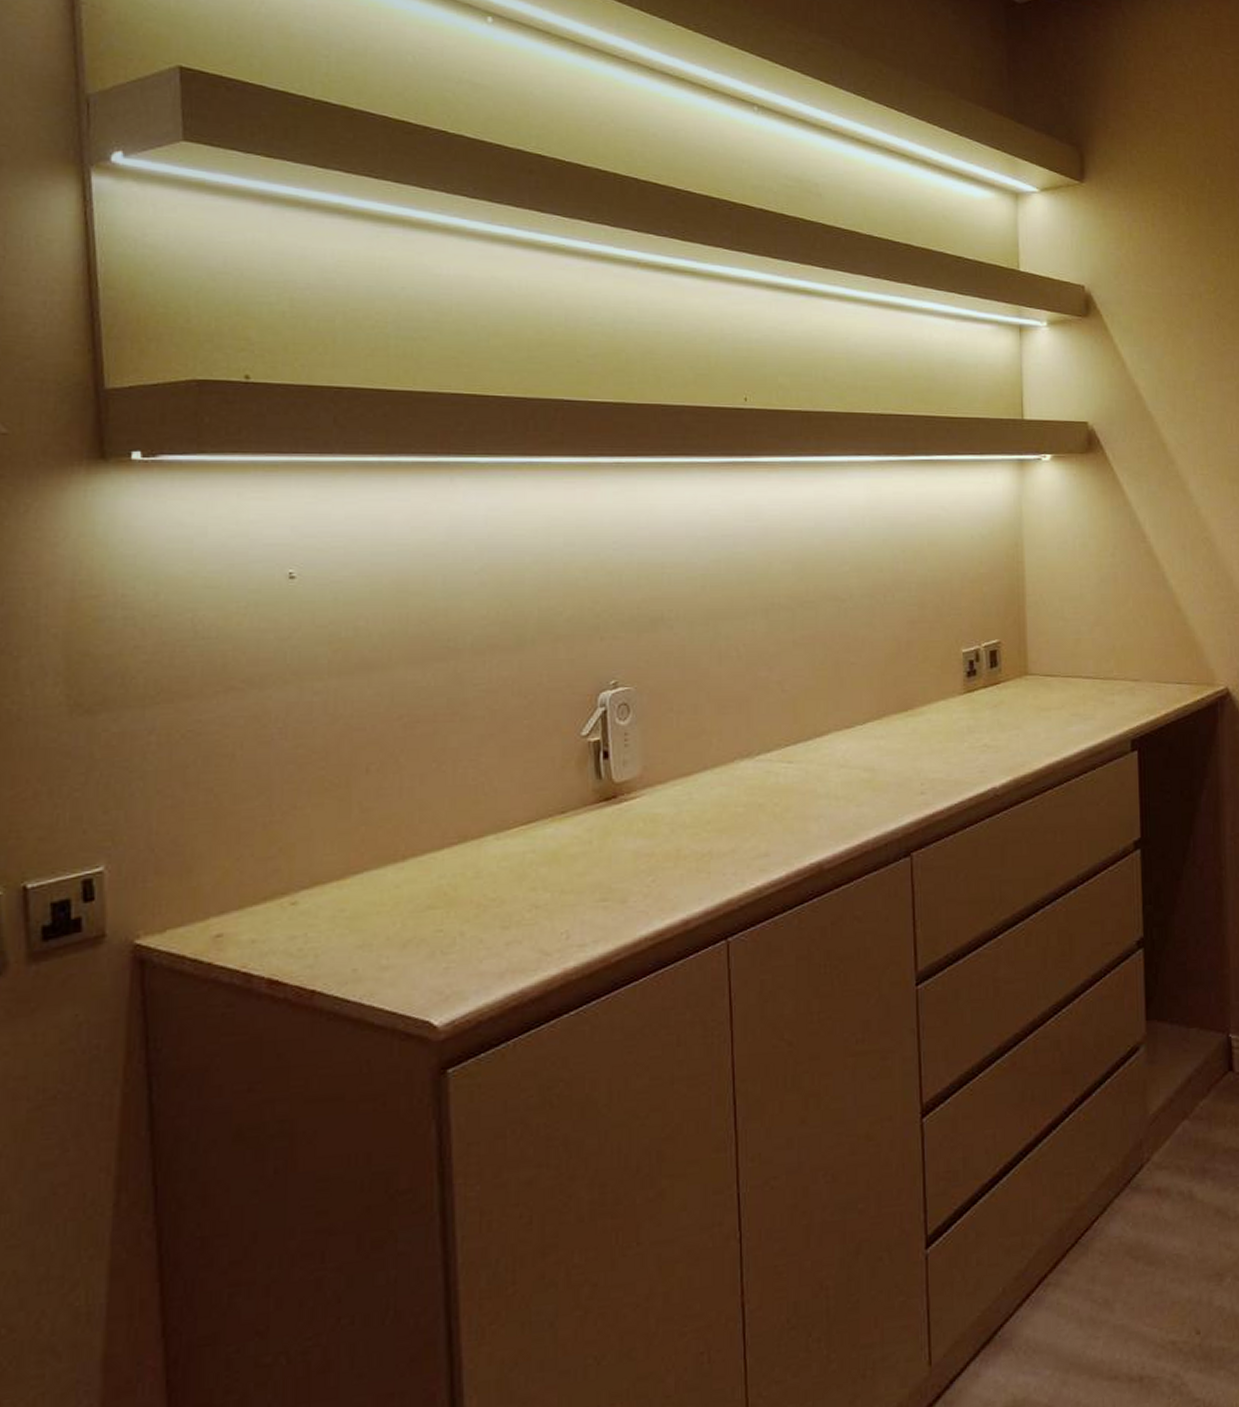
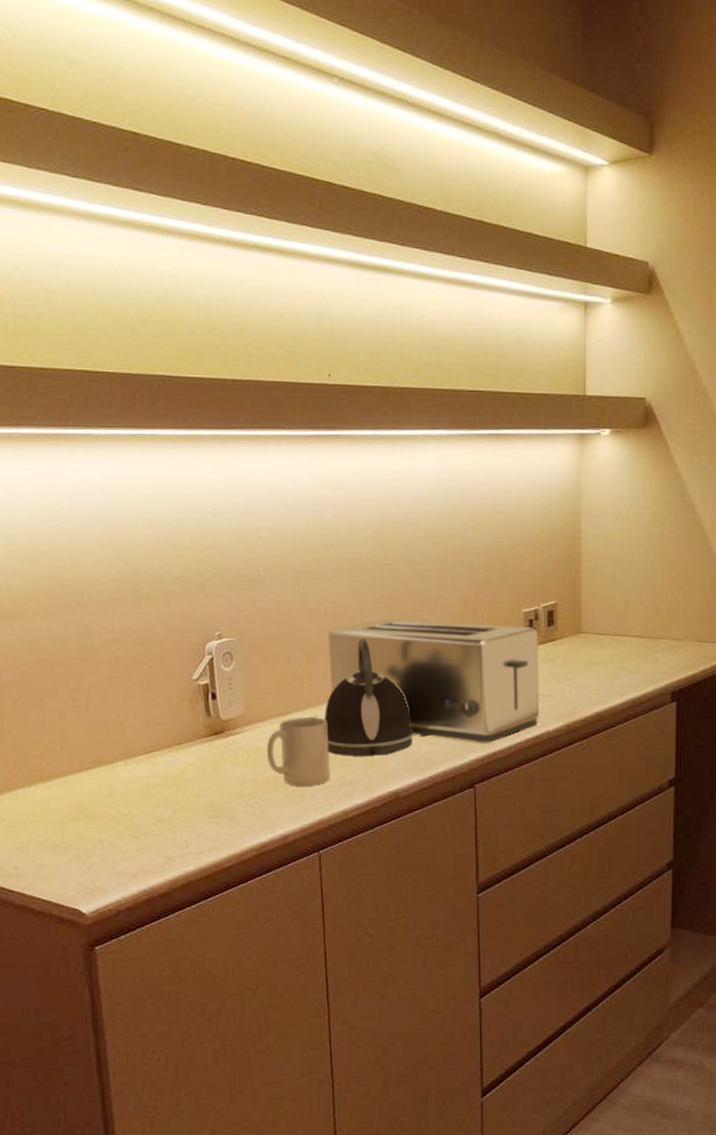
mug: none [666,776,742,860] -> present [266,716,331,786]
kettle: none [736,684,839,822] -> present [324,637,413,756]
toaster: none [741,661,984,804] -> present [328,618,540,743]

